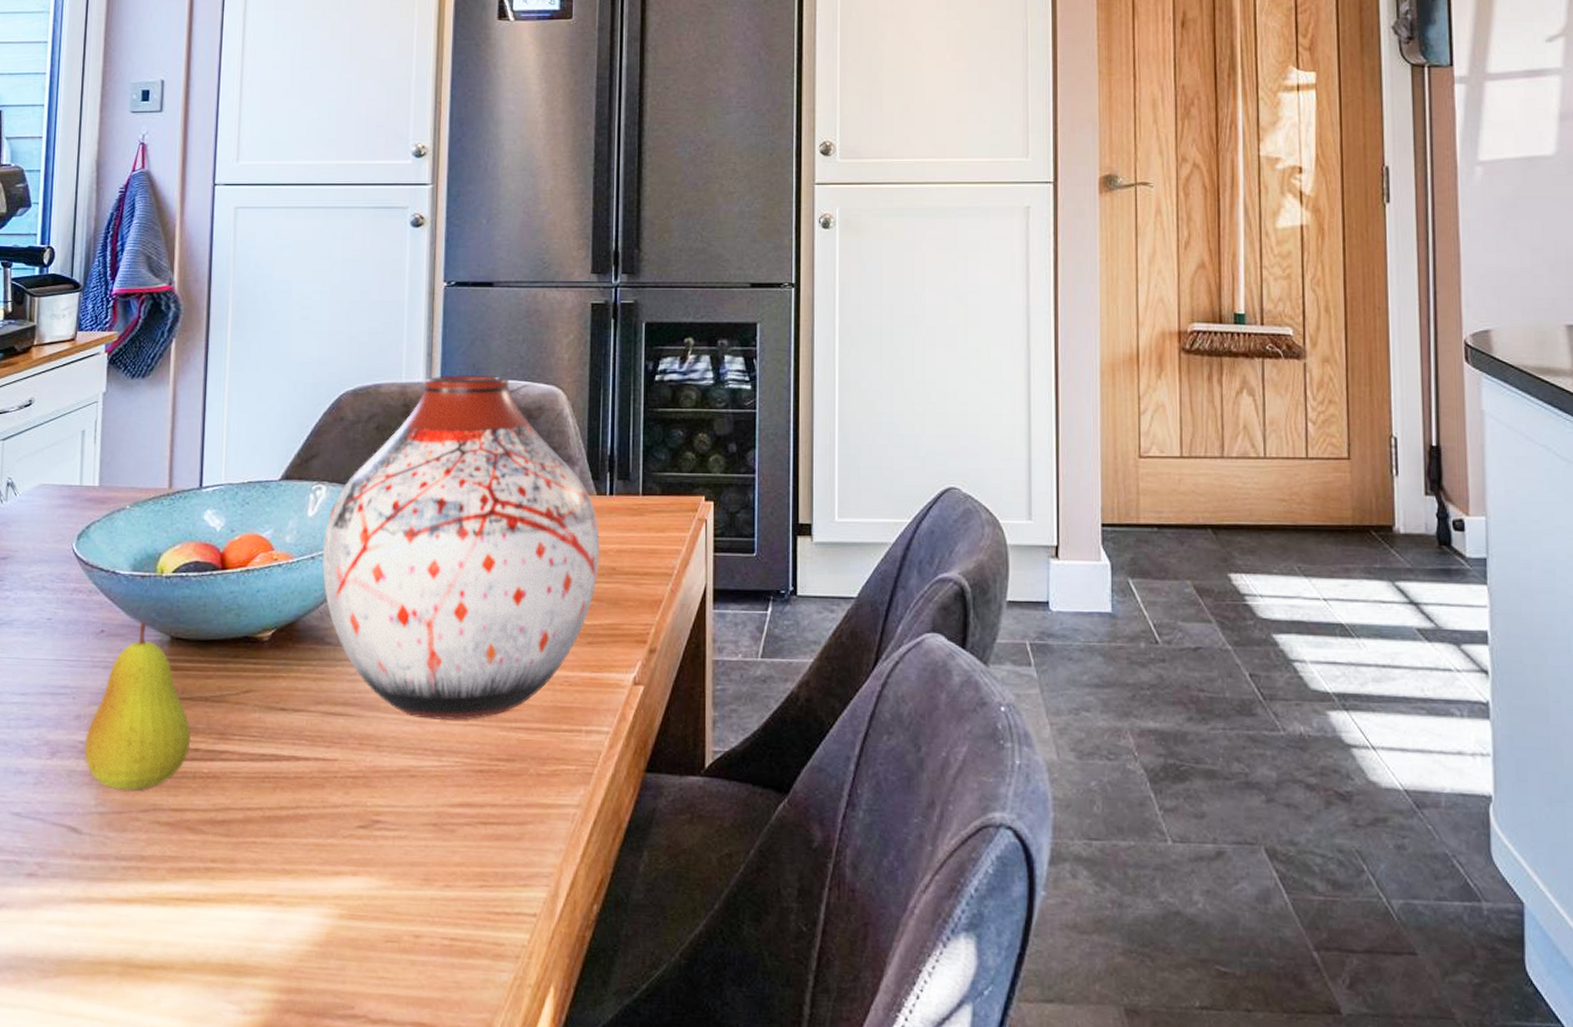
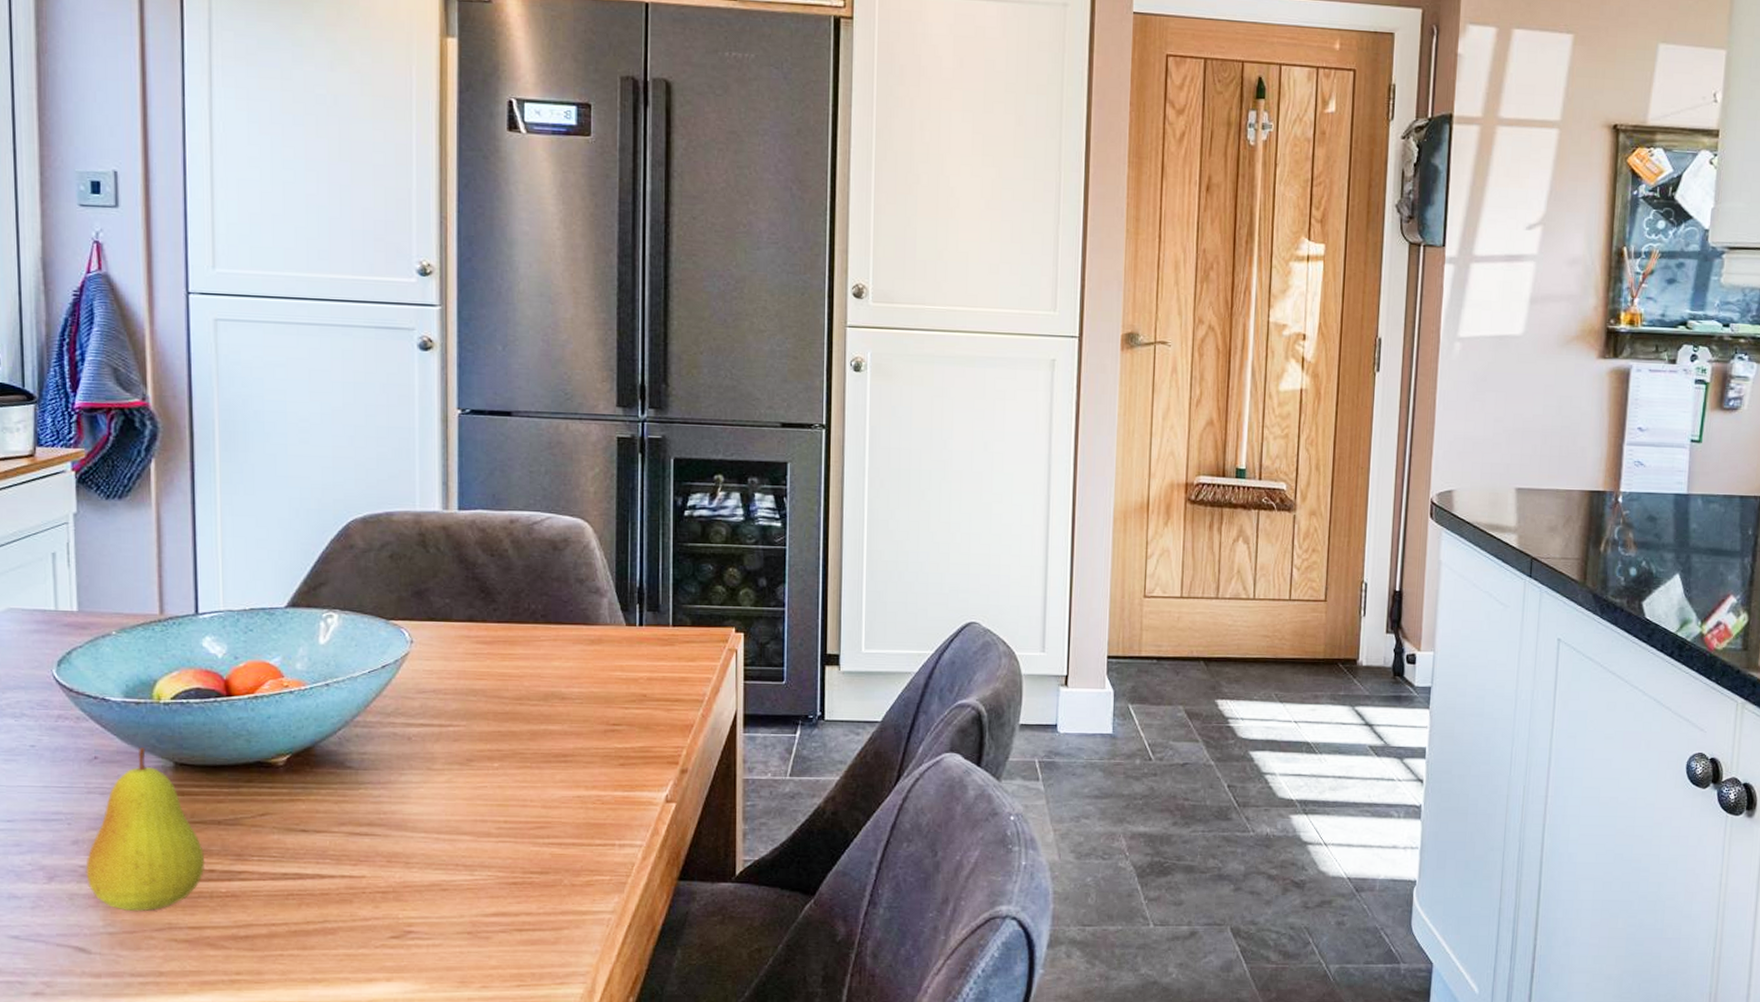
vase: present [322,375,599,720] -> none [337,505,629,838]

